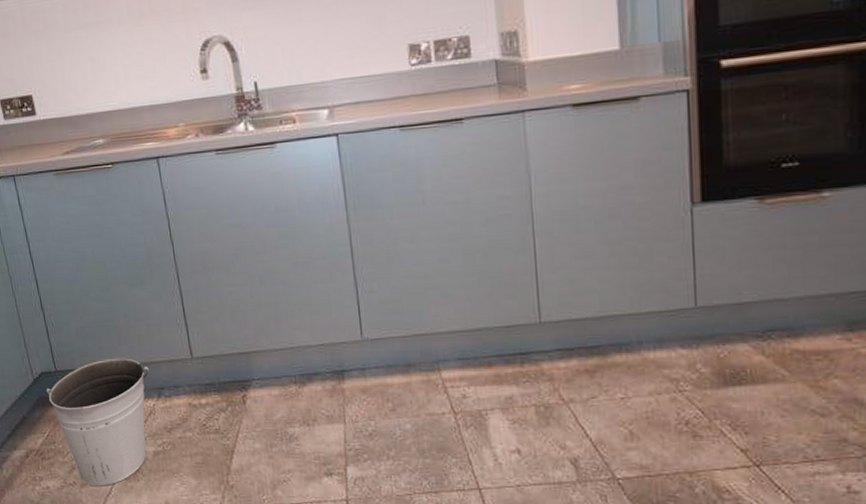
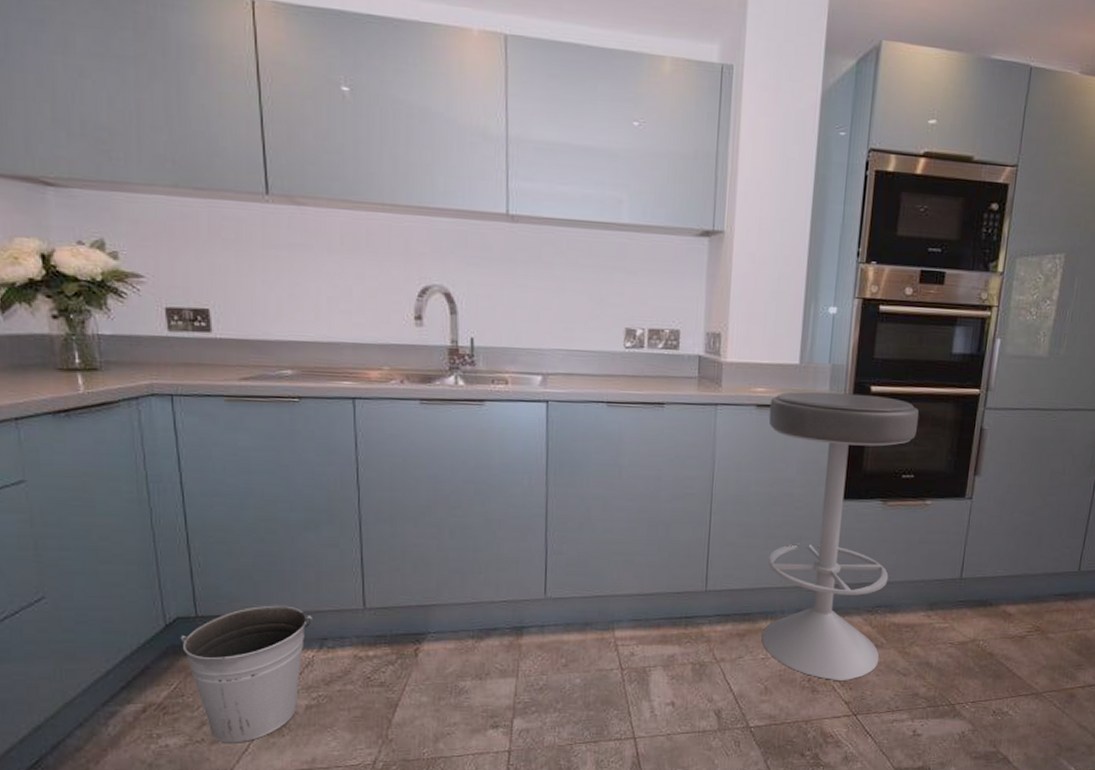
bar stool: none [588,70,796,424] -> present [761,391,920,682]

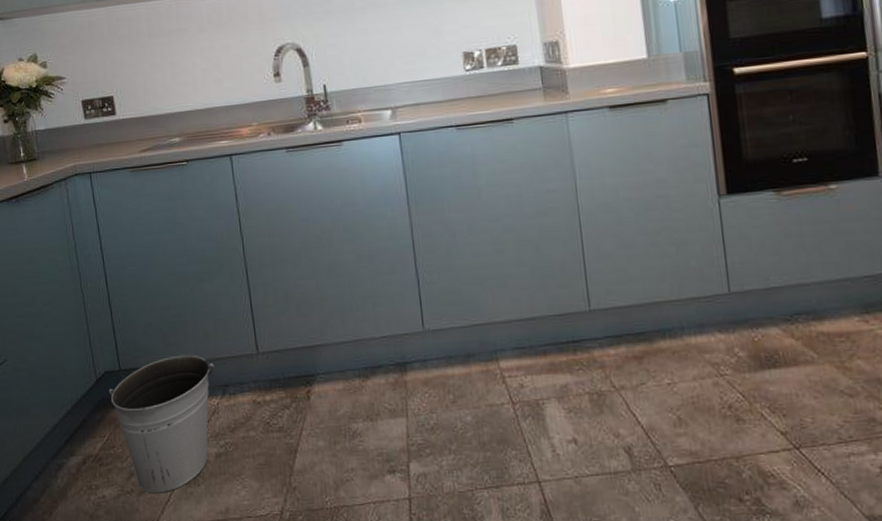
bar stool: present [761,391,920,682] -> none [623,77,814,407]

